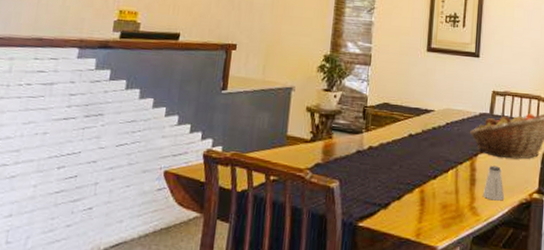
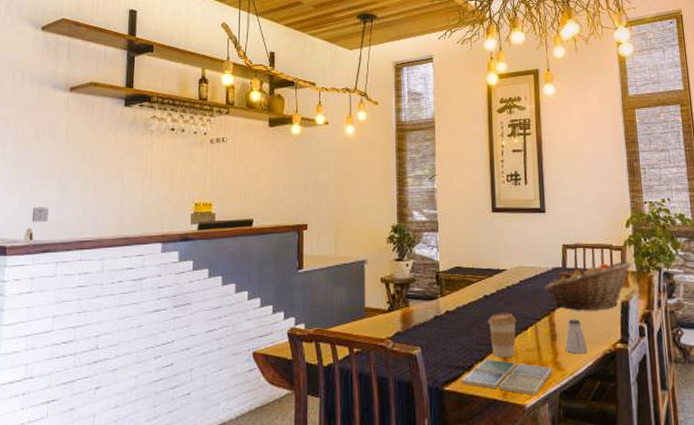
drink coaster: none [376,198,469,238] -> present [461,359,553,395]
coffee cup: none [410,153,438,198] -> present [488,313,516,358]

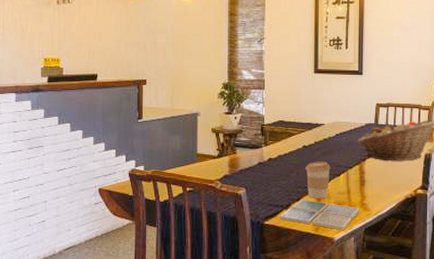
saltshaker: present [564,319,588,354] -> none [371,168,392,197]

